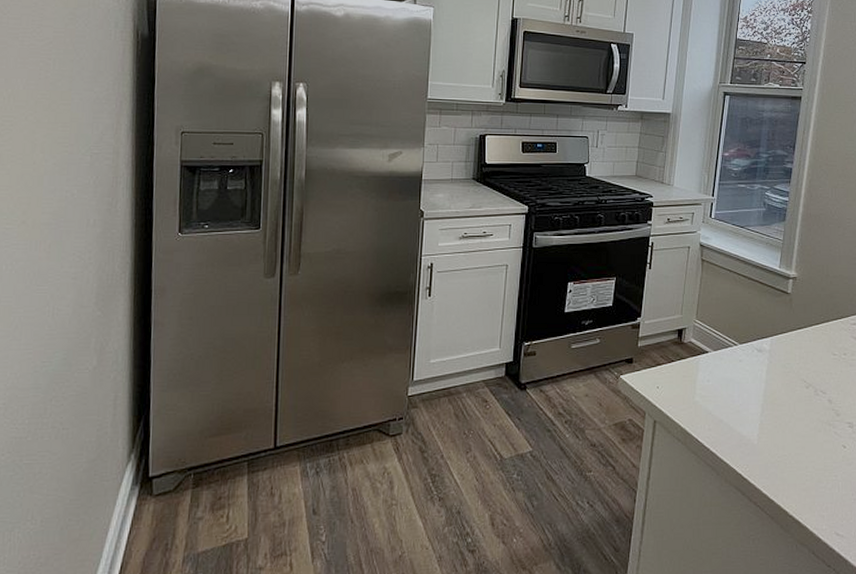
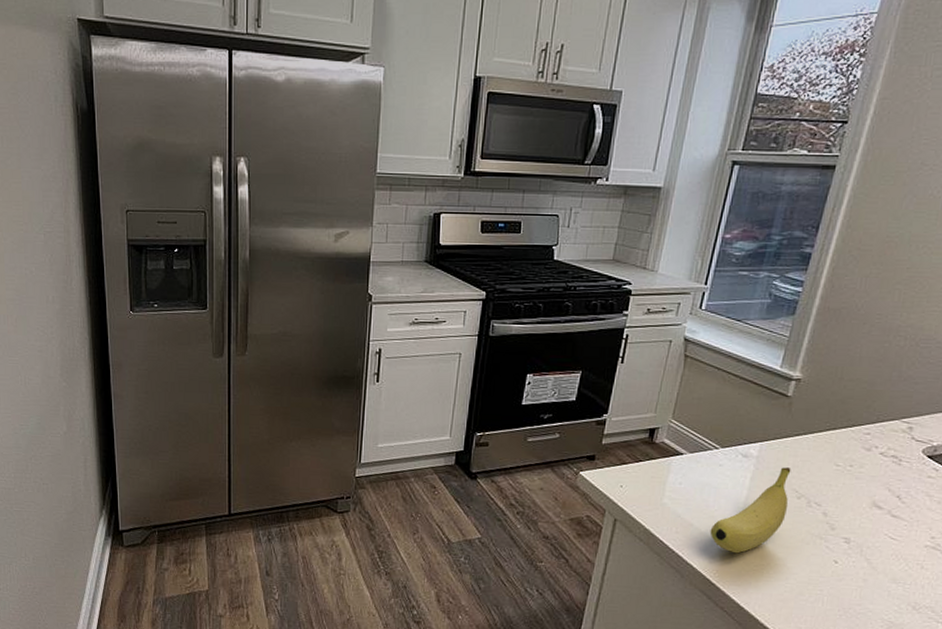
fruit: none [737,359,800,446] -> present [710,467,791,554]

